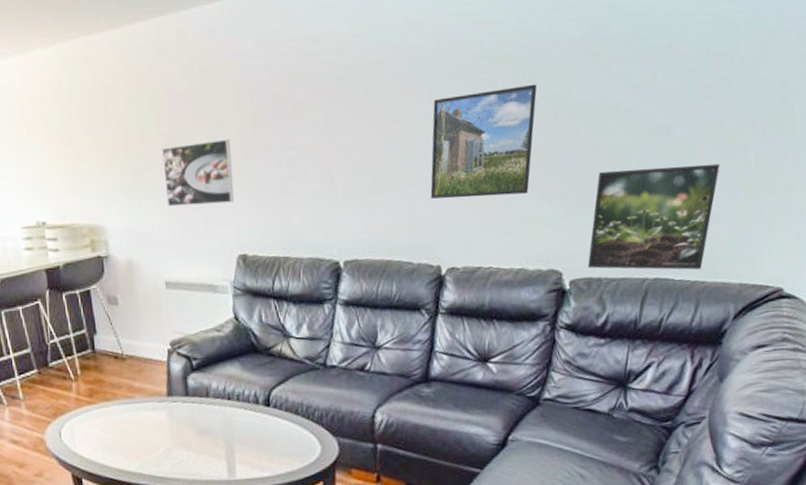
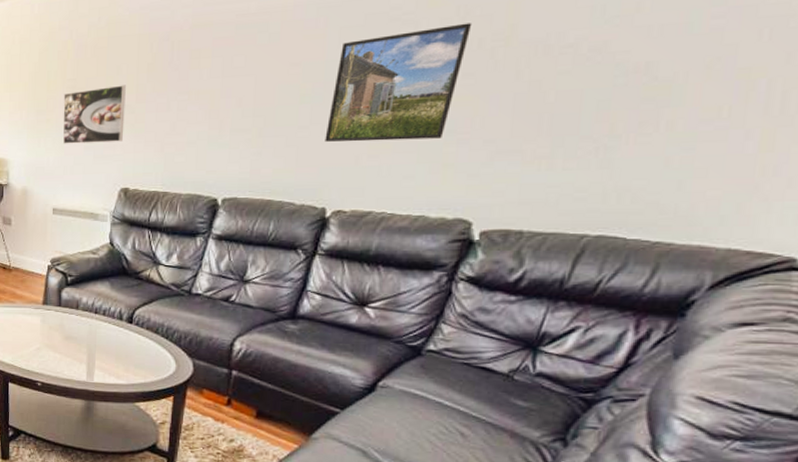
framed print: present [587,163,720,270] -> none [506,107,722,230]

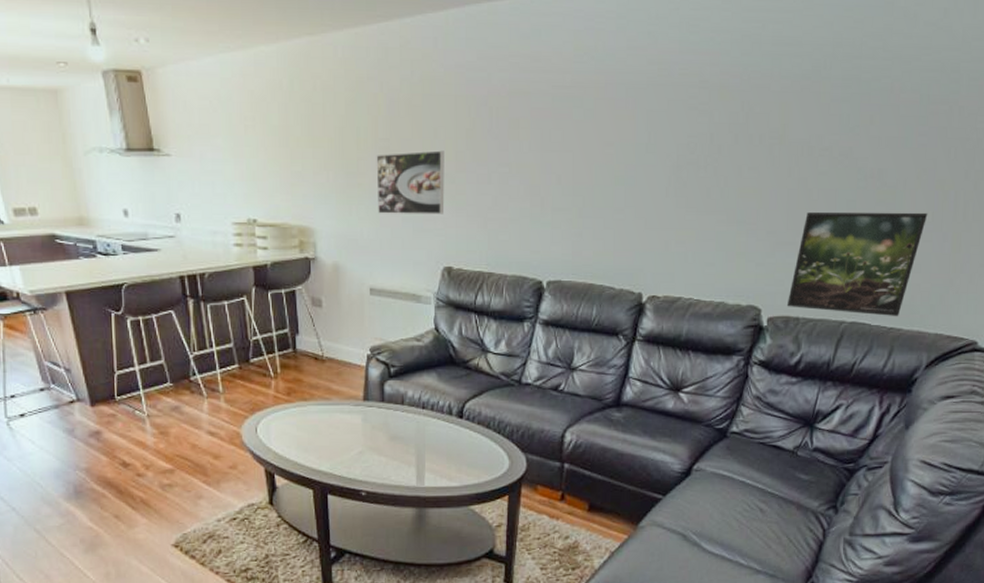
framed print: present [325,23,472,142] -> none [638,119,754,228]
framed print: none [506,107,722,230] -> present [786,211,928,317]

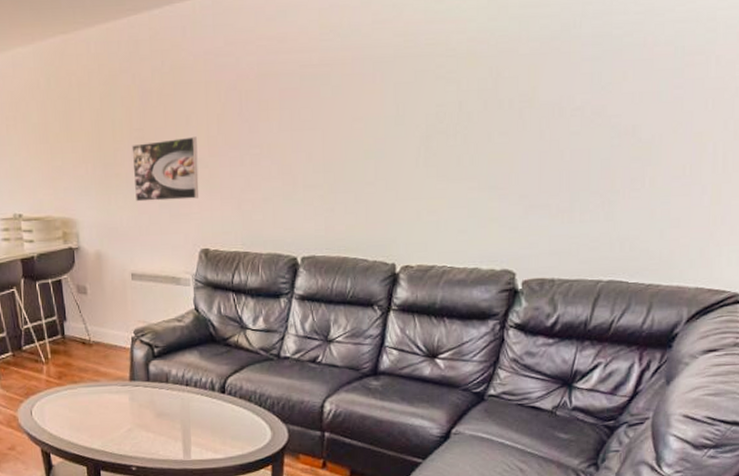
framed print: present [786,211,928,317] -> none [541,166,685,274]

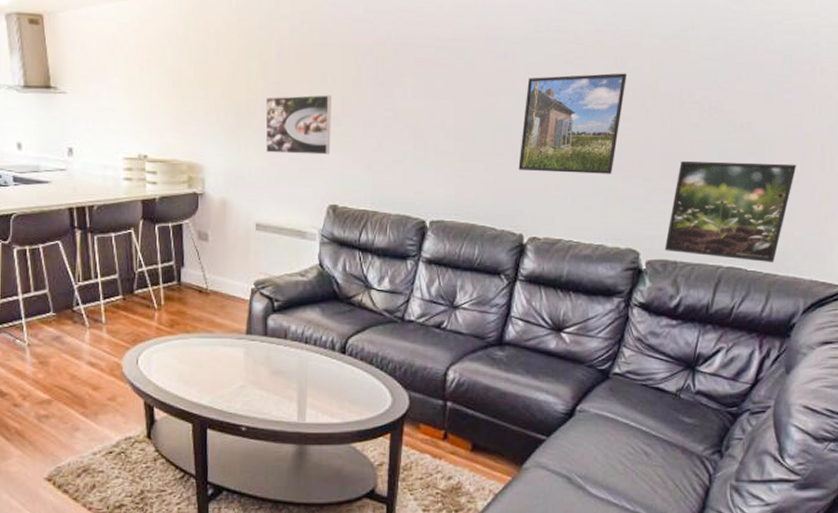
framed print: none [389,84,503,198] -> present [518,73,627,174]
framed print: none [541,166,685,274] -> present [664,161,797,263]

